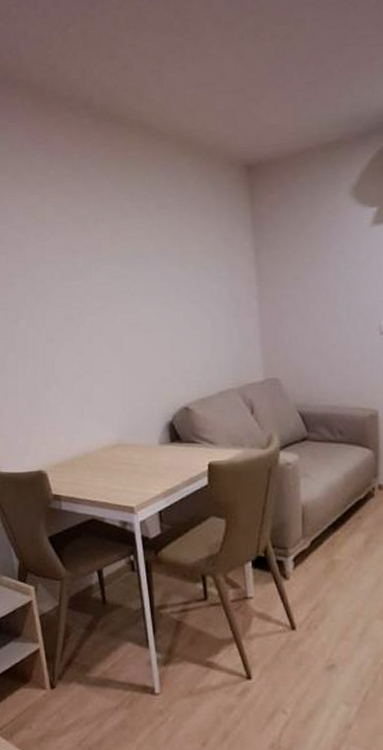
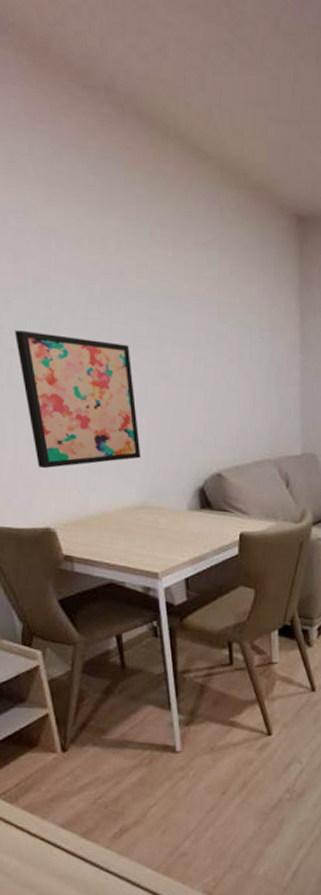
wall art: none [17,302,117,418] -> present [15,330,141,469]

